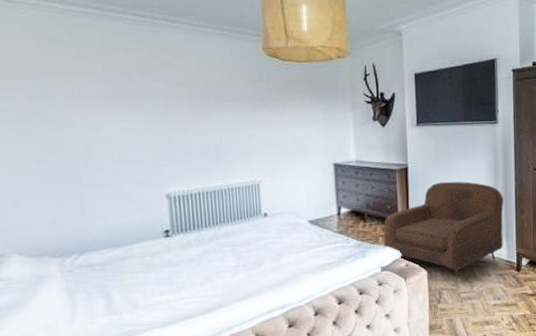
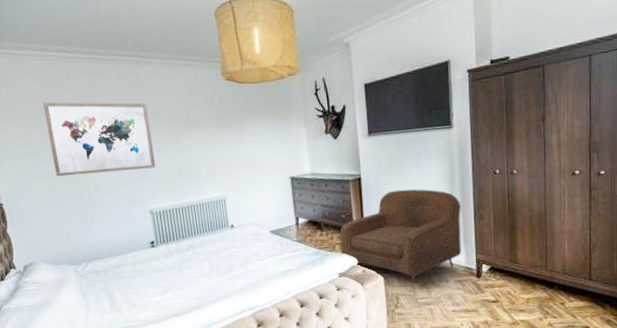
wall art: none [35,60,178,150] -> present [43,102,156,177]

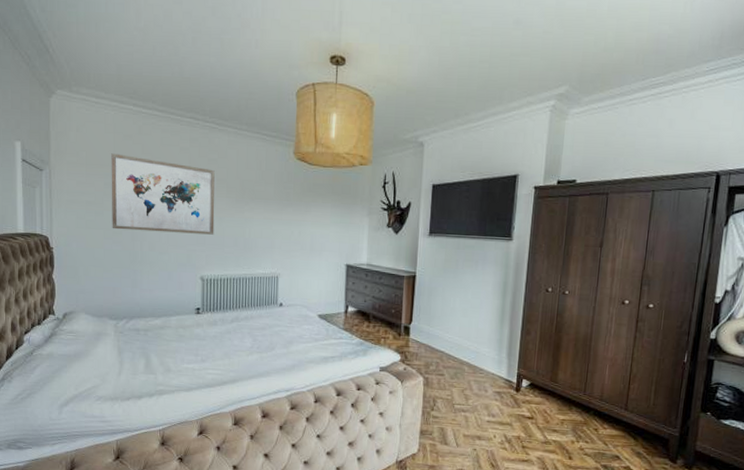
armchair: present [339,189,462,286] -> none [384,293,510,391]

